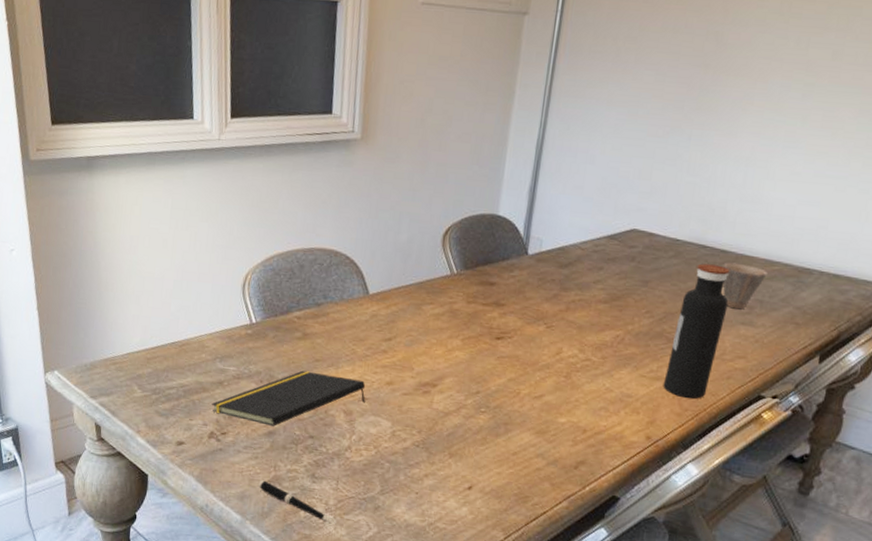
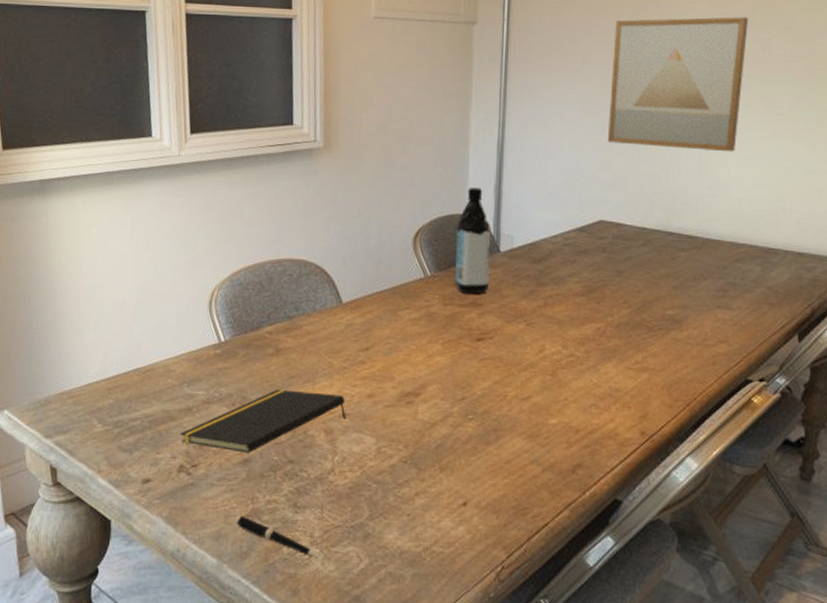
water bottle: none [479,188,522,294] -> present [454,188,491,294]
wall art: none [650,16,824,166] -> present [607,17,749,152]
water bottle: present [663,263,730,400] -> none [650,250,702,389]
cup: present [723,262,767,310] -> none [693,247,735,293]

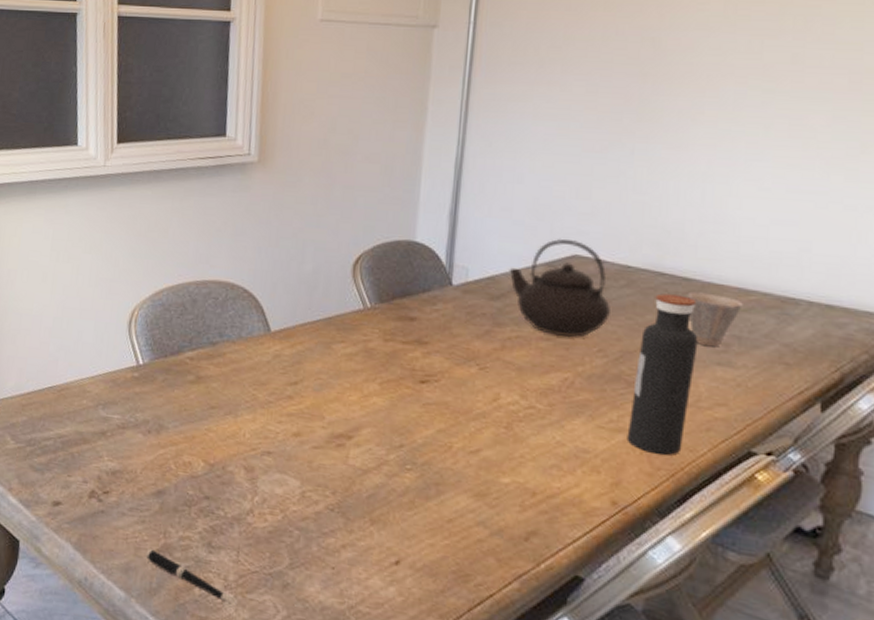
notepad: present [179,389,346,453] -> none [92,419,269,485]
water bottle: present [454,188,491,294] -> none [397,211,443,331]
teapot: none [547,206,632,293] -> present [509,238,610,338]
wall art: present [607,17,749,152] -> none [587,20,777,181]
water bottle: none [650,250,702,389] -> present [627,293,699,456]
cup: none [693,247,735,293] -> present [688,292,743,347]

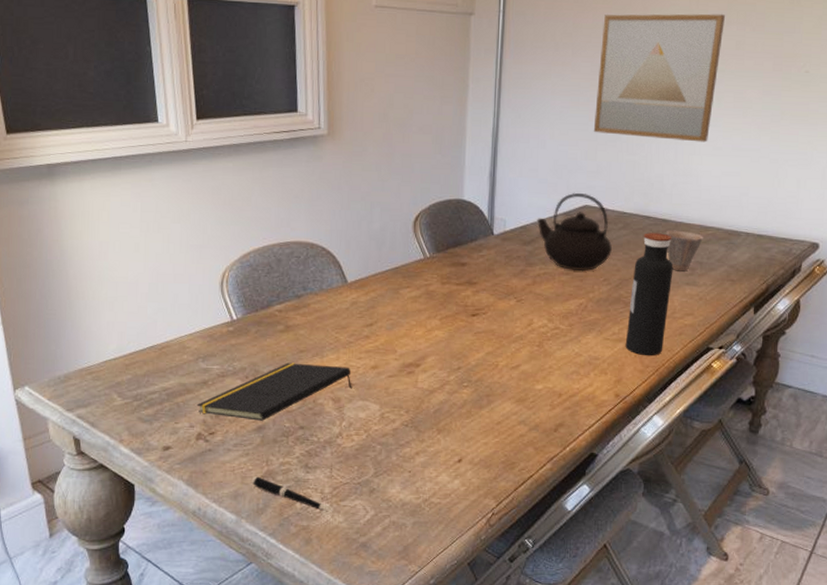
notepad: none [92,419,269,485] -> present [196,362,352,421]
wall art: none [587,20,777,181] -> present [593,14,726,143]

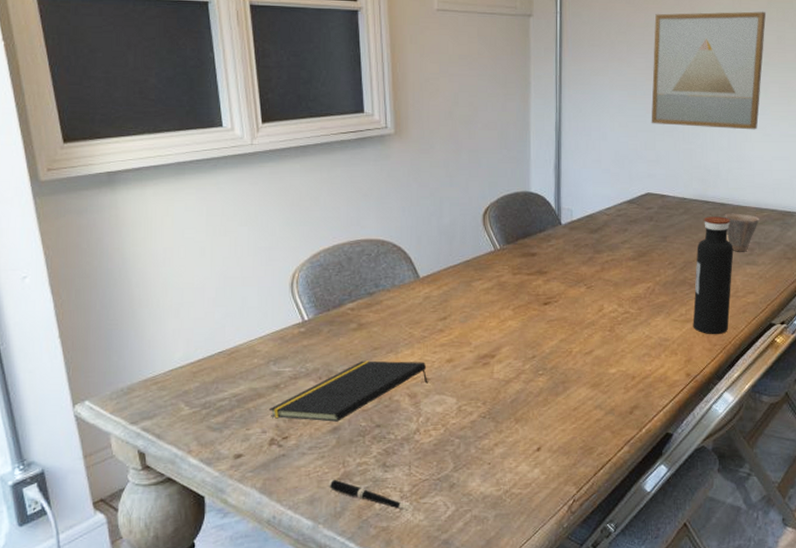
teapot: present [537,192,612,272] -> none [602,181,675,256]

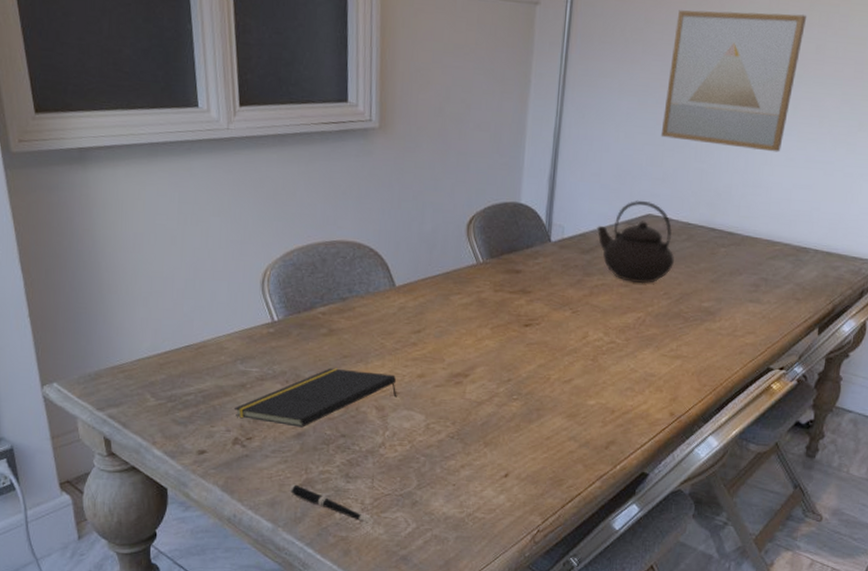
teapot: none [602,181,675,256] -> present [597,200,674,284]
water bottle: present [693,216,734,335] -> none [682,245,738,375]
cup: present [725,213,759,252] -> none [731,243,770,288]

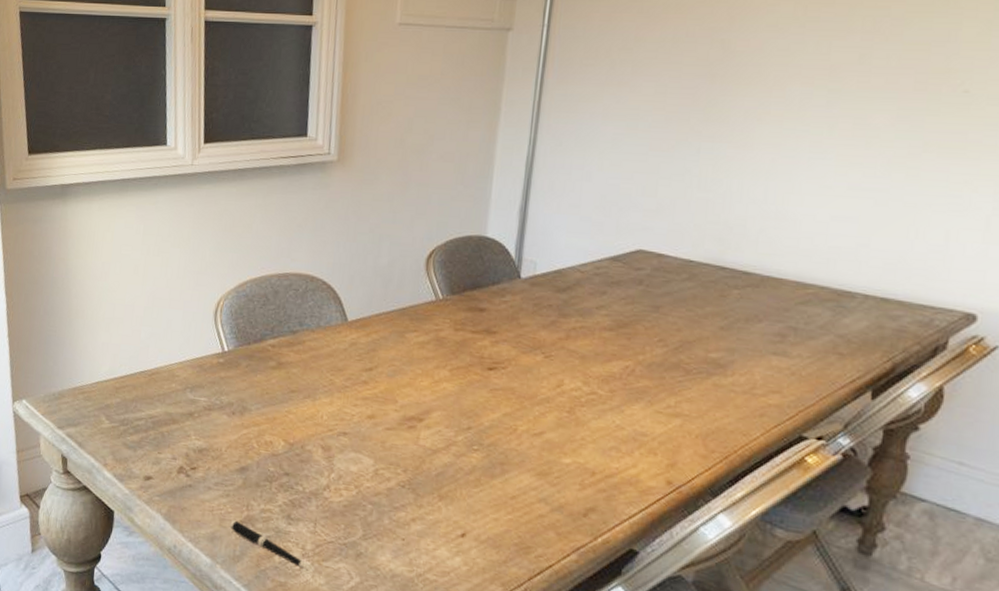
notepad: present [233,368,397,428] -> none [180,402,345,462]
teapot: present [597,200,674,284] -> none [575,233,672,328]
wall art: present [660,10,807,152] -> none [654,21,846,179]

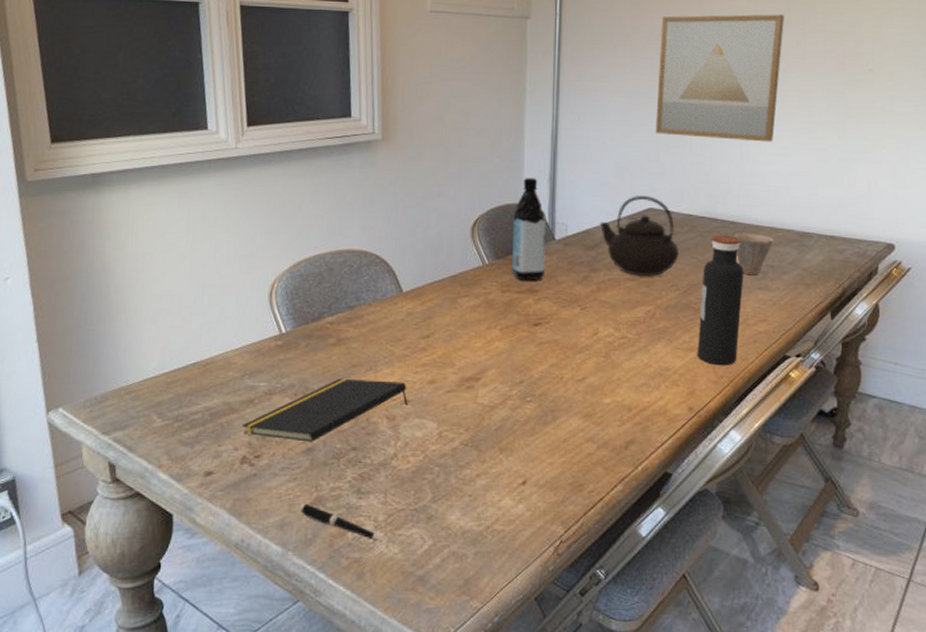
notepad: none [180,402,345,462] -> present [241,378,408,442]
water bottle: none [467,208,513,321] -> present [511,178,546,281]
teapot: none [575,233,672,328] -> present [599,195,679,277]
wall art: none [654,21,846,179] -> present [655,14,785,142]
water bottle: none [683,286,756,440] -> present [697,235,744,366]
cup: none [747,285,800,338] -> present [735,232,774,276]

